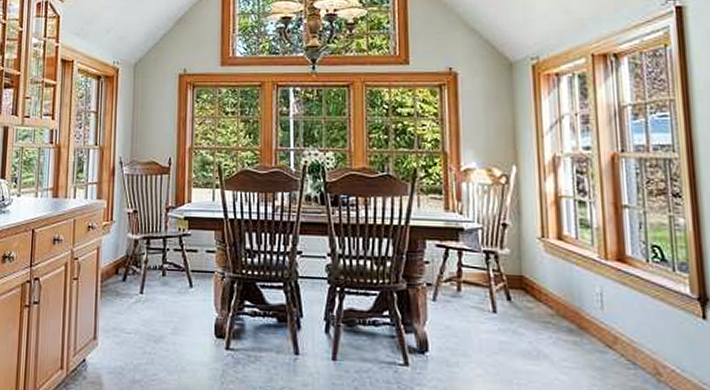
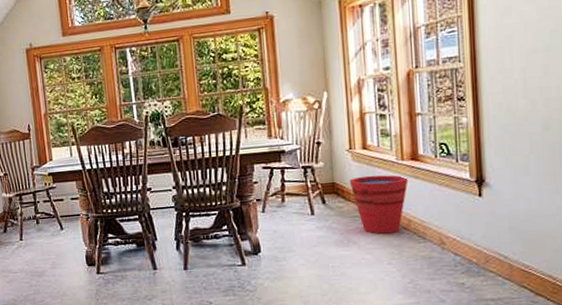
bucket: none [541,272,614,351] -> present [349,175,409,234]

